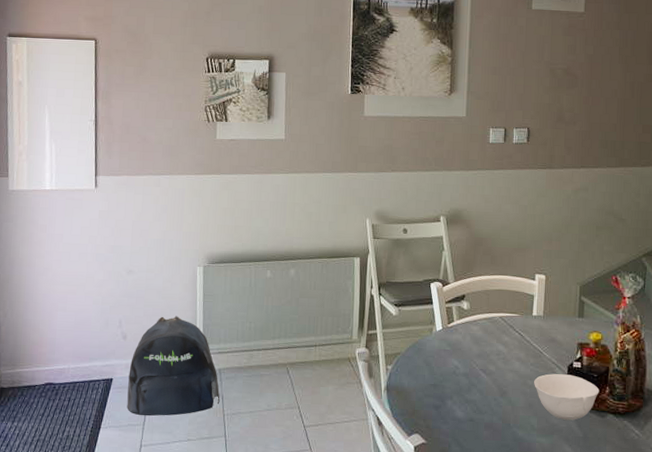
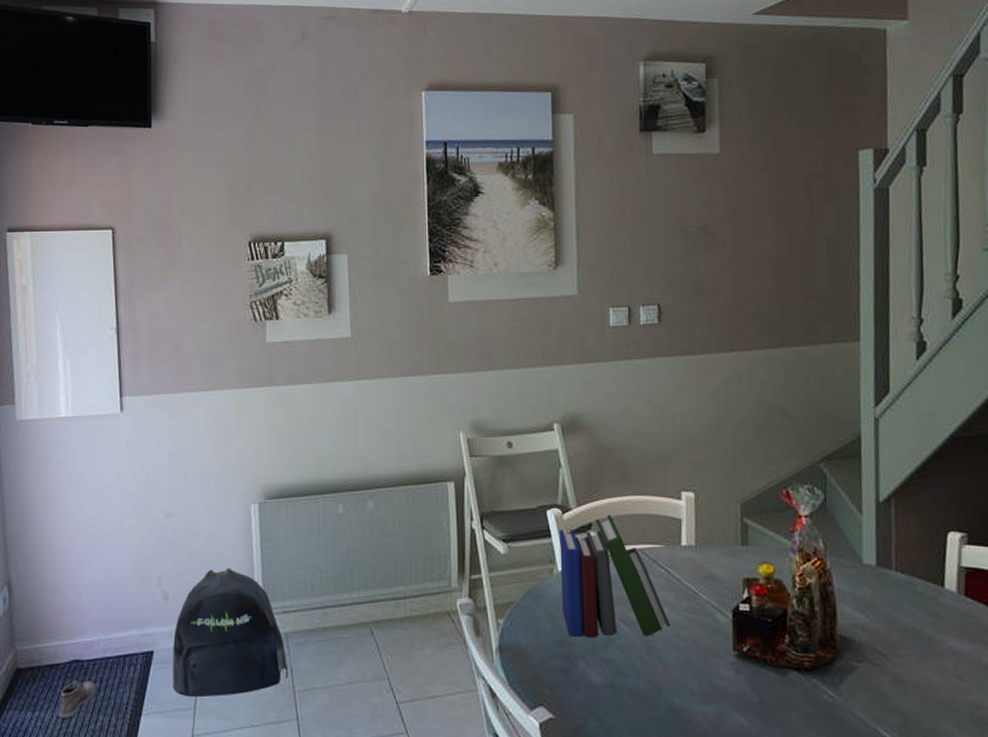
boot: none [33,399,64,428] -> present [58,680,96,718]
book: none [438,289,520,383] -> present [559,514,671,637]
bowl: present [534,374,599,420] -> none [689,621,776,681]

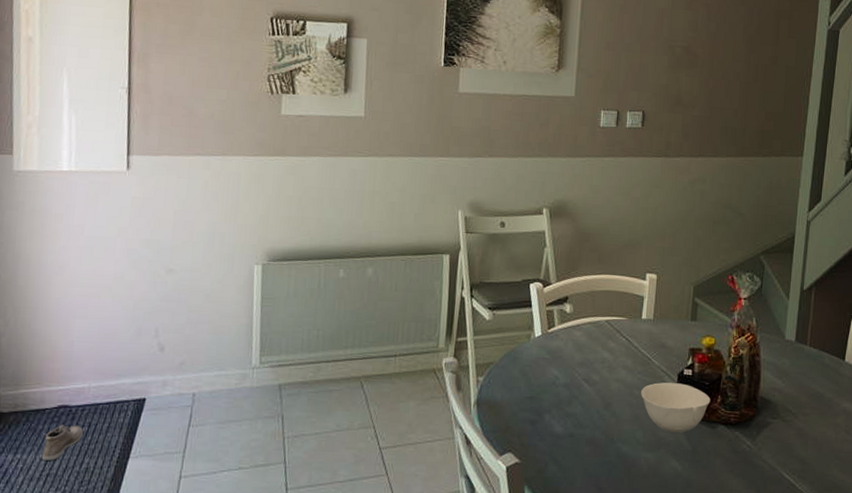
backpack: present [173,567,288,696] -> none [163,323,280,441]
book: present [559,514,671,637] -> none [535,289,626,394]
bowl: none [689,621,776,681] -> present [641,382,711,433]

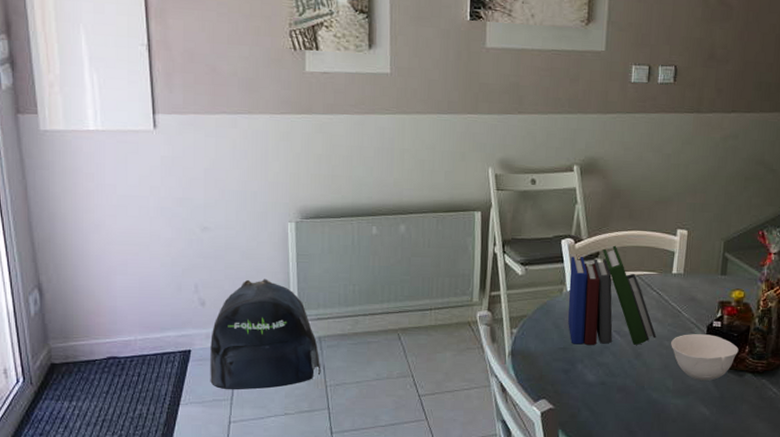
boot: present [41,425,83,460] -> none [96,374,133,407]
backpack: none [163,323,280,441] -> present [210,278,321,389]
book: none [535,289,626,394] -> present [568,245,656,345]

